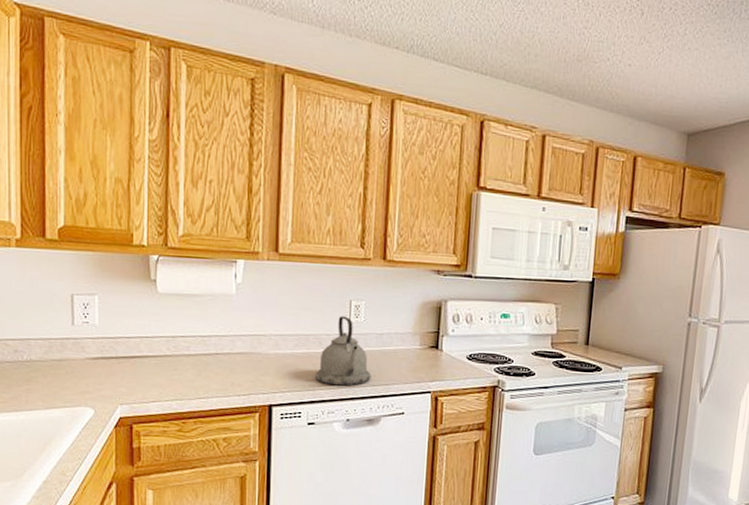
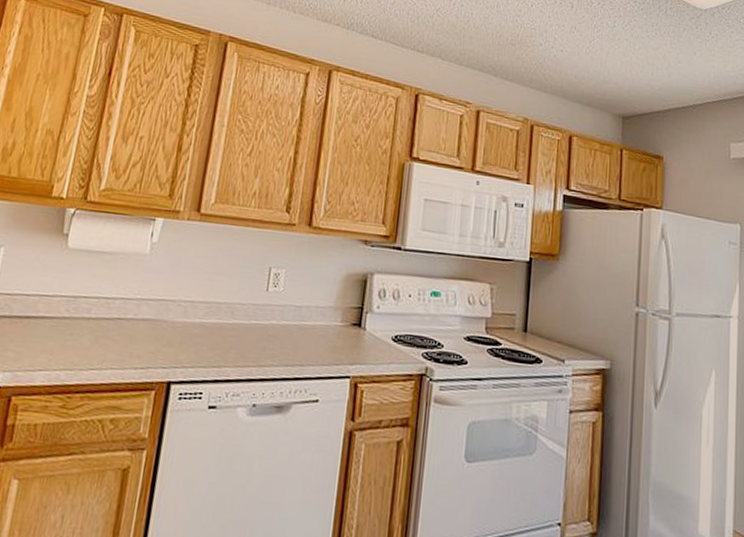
kettle: present [315,316,372,386] -> none [223,284,286,365]

